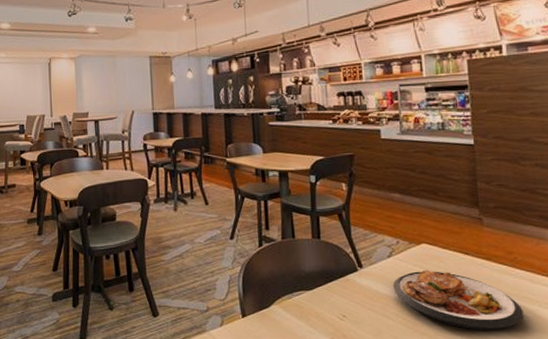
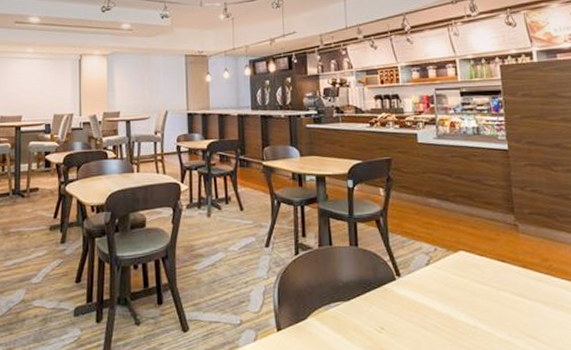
plate: present [392,270,524,330] -> none [431,278,560,341]

